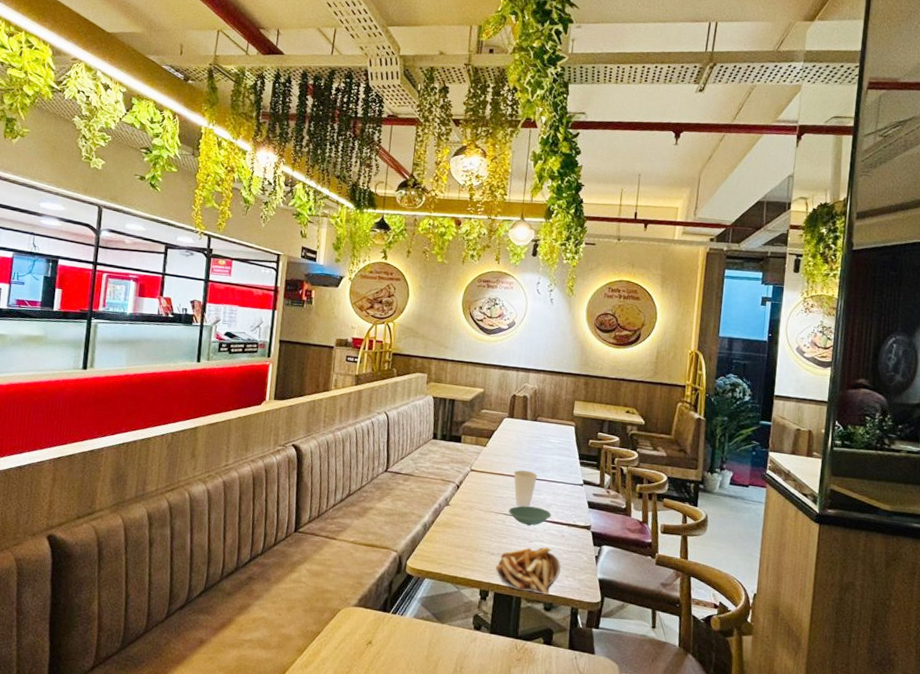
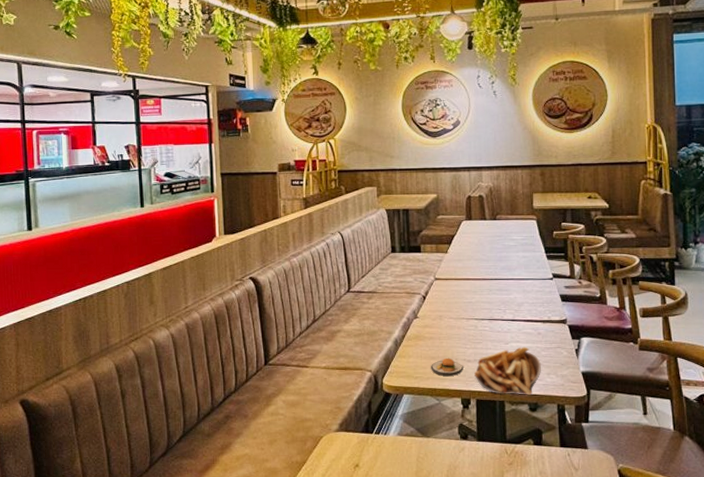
burger: none [455,548,486,566] -> present [431,358,464,376]
dish: present [508,505,551,526] -> none [479,308,524,327]
cup: present [513,470,538,507] -> none [479,271,505,309]

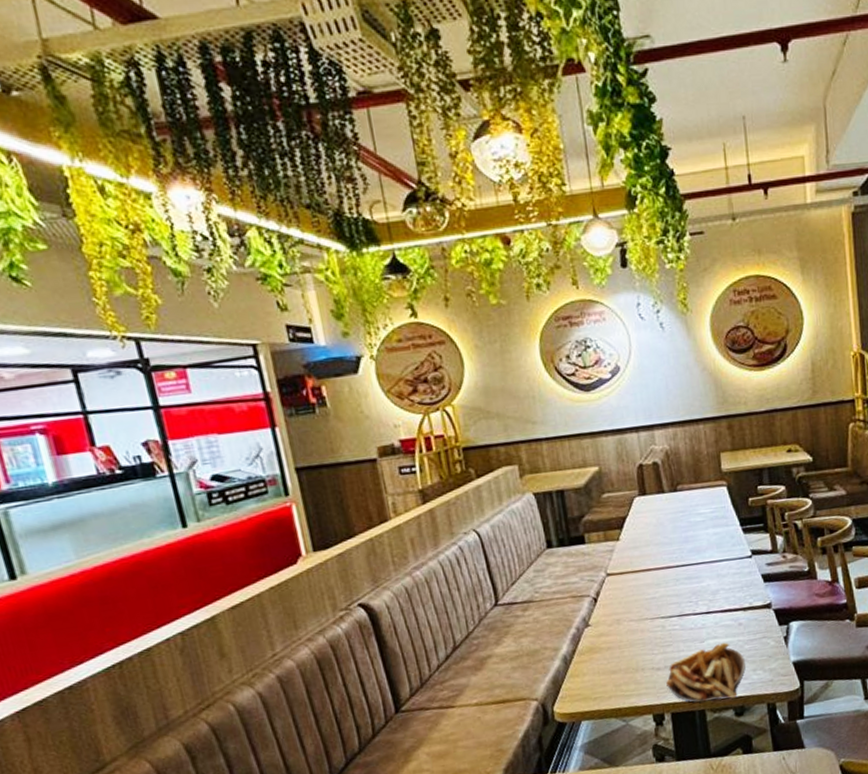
burger: present [431,358,464,376] -> none [612,669,653,692]

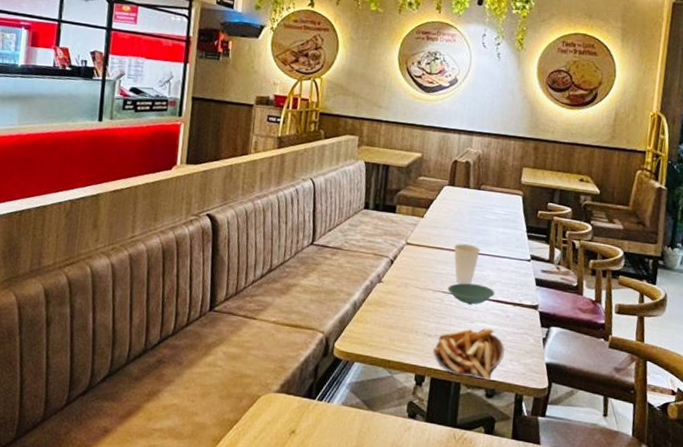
cup: none [662,556,693,603] -> present [454,243,480,285]
dish: none [666,597,721,624] -> present [447,283,495,305]

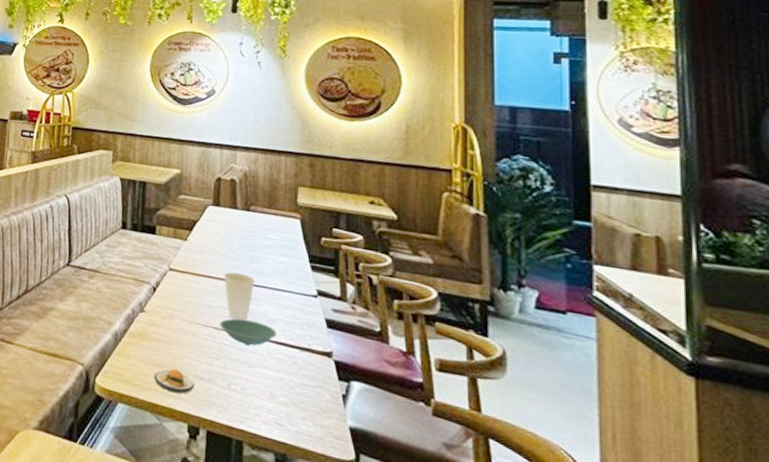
burger: none [388,329,423,349] -> present [154,368,194,394]
french fries: present [433,328,505,380] -> none [207,374,294,442]

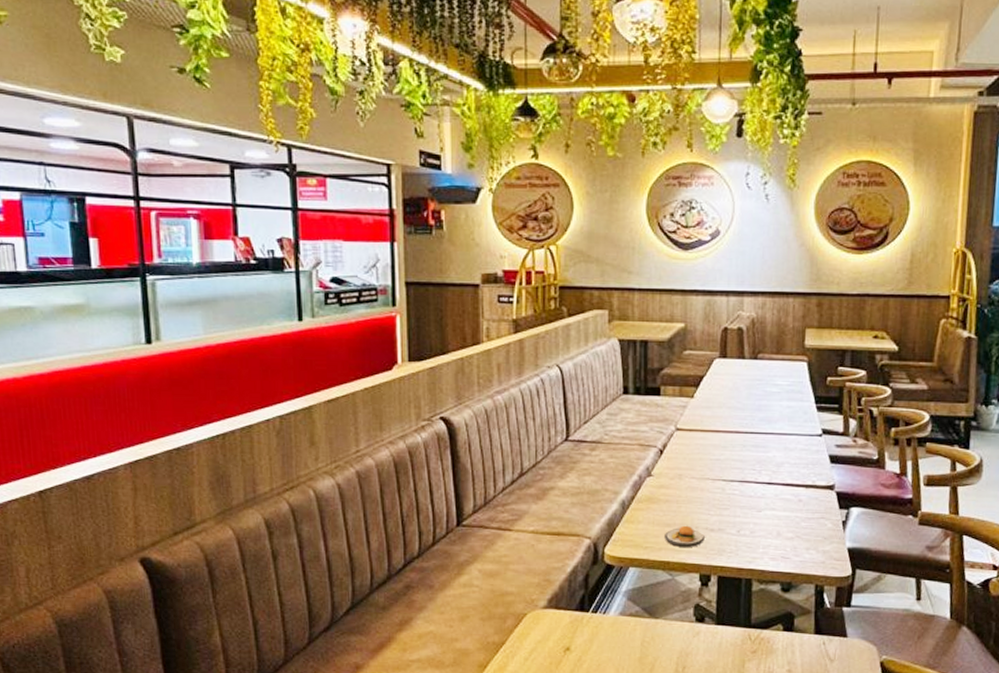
dish: present [219,318,277,346] -> none [728,468,784,492]
cup: present [223,272,255,321] -> none [732,423,763,469]

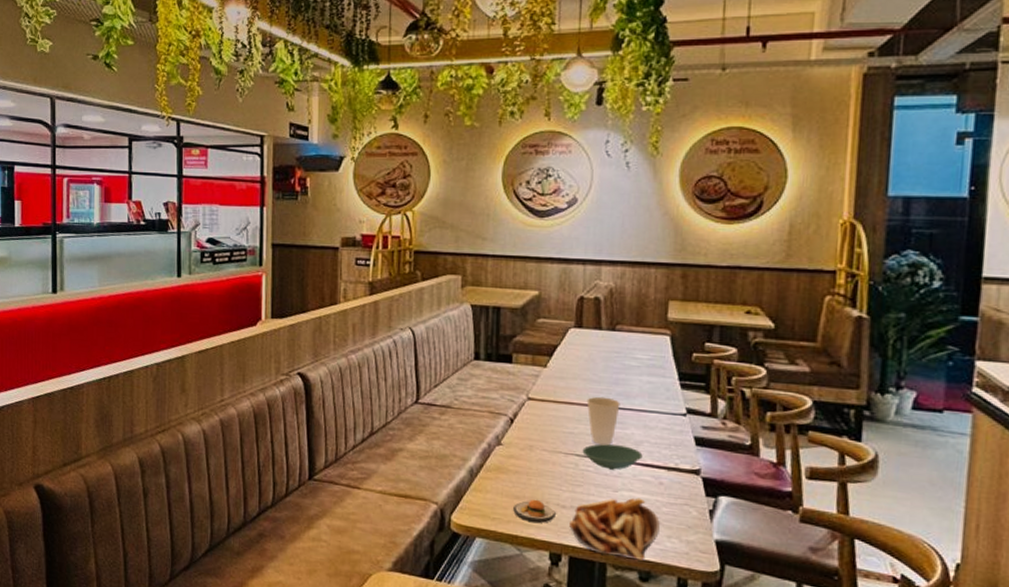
french fries: none [718,515,799,573] -> present [569,497,660,561]
dish: none [728,468,784,492] -> present [582,443,643,470]
cup: none [732,423,763,469] -> present [586,396,620,446]

